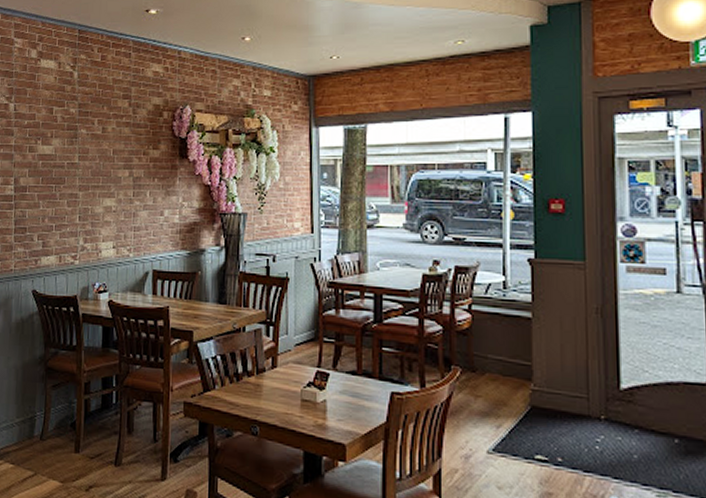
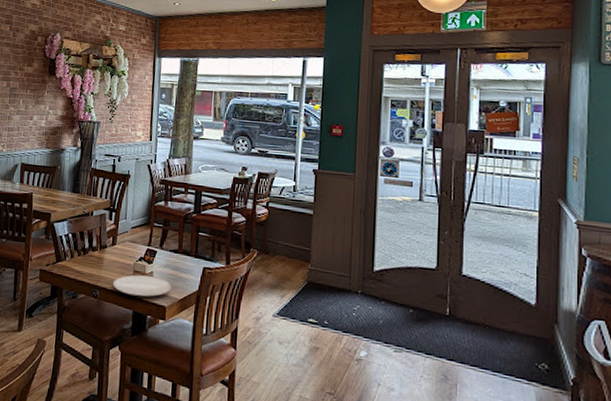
plate: none [276,404,352,433] -> present [113,274,172,297]

